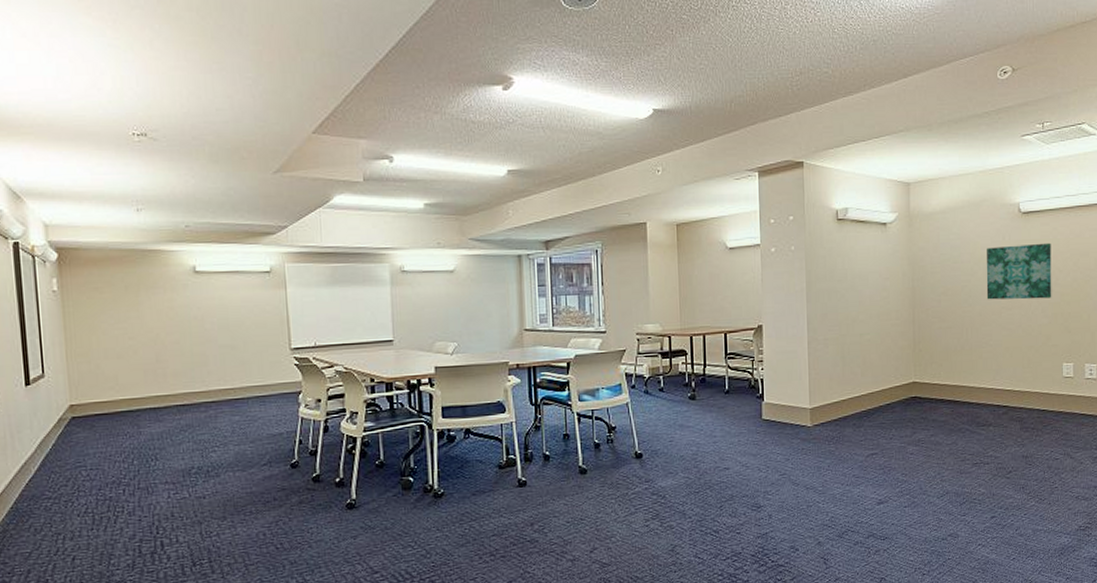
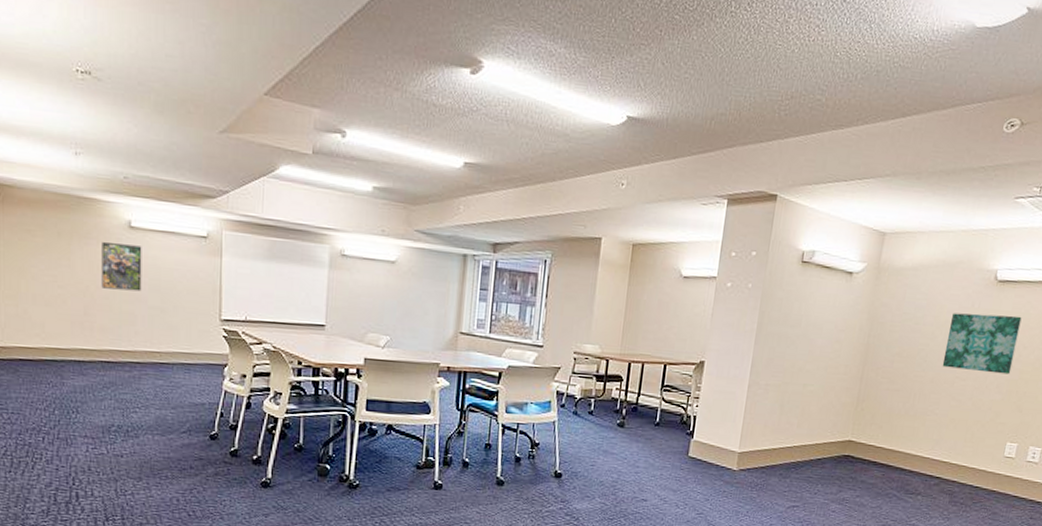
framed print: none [168,288,211,334] -> present [101,242,142,292]

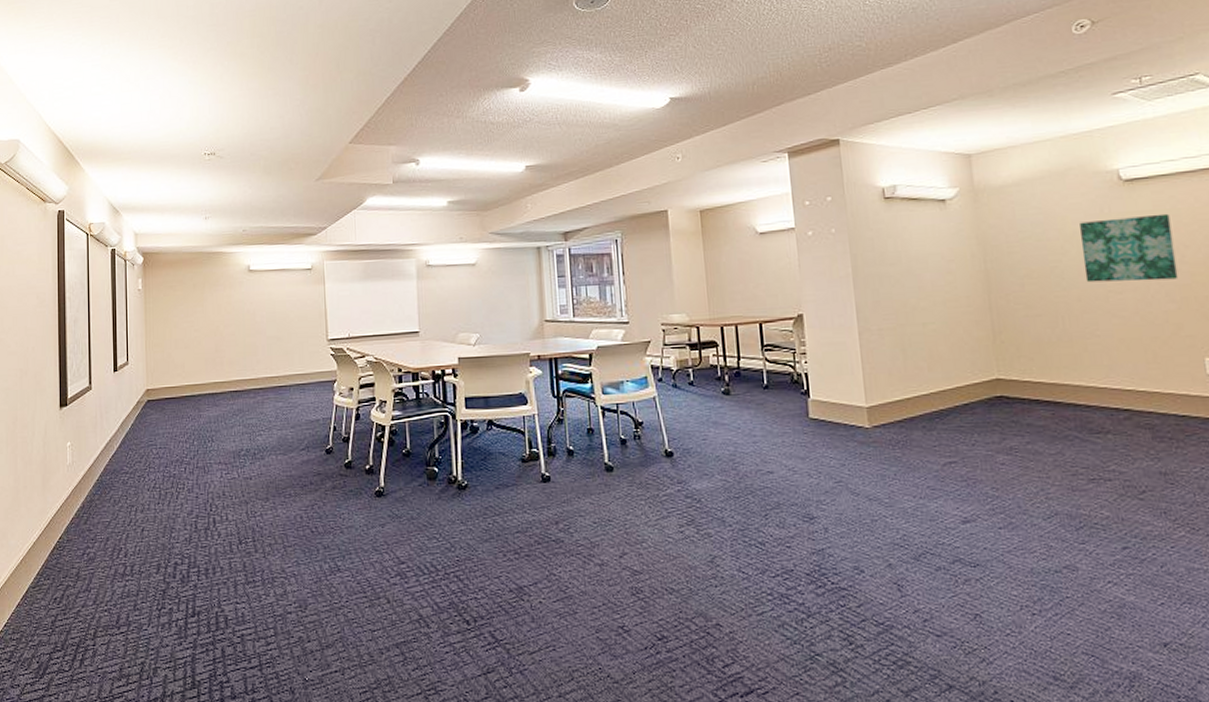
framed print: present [101,242,142,292] -> none [227,285,261,326]

